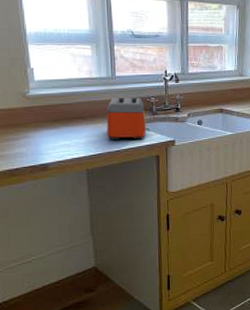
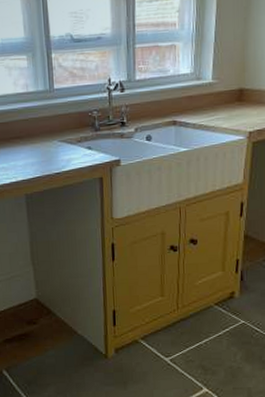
toaster: present [106,97,147,140] -> none [45,112,89,162]

